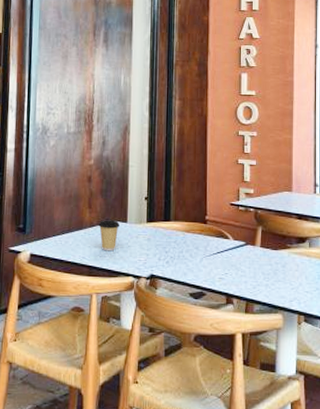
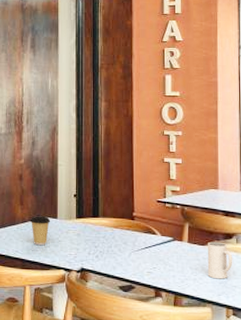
mug: none [280,246,305,285] -> present [207,241,233,279]

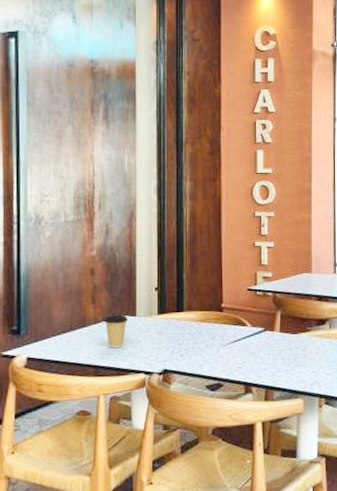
mug: present [207,241,233,279] -> none [300,328,326,368]

